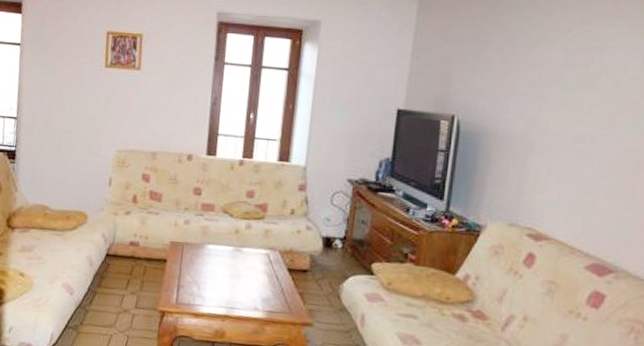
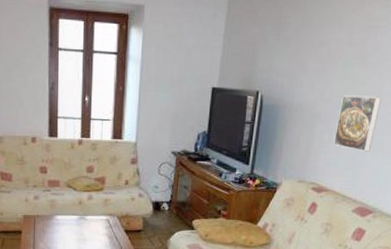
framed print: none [553,124,616,194] -> present [333,95,382,152]

